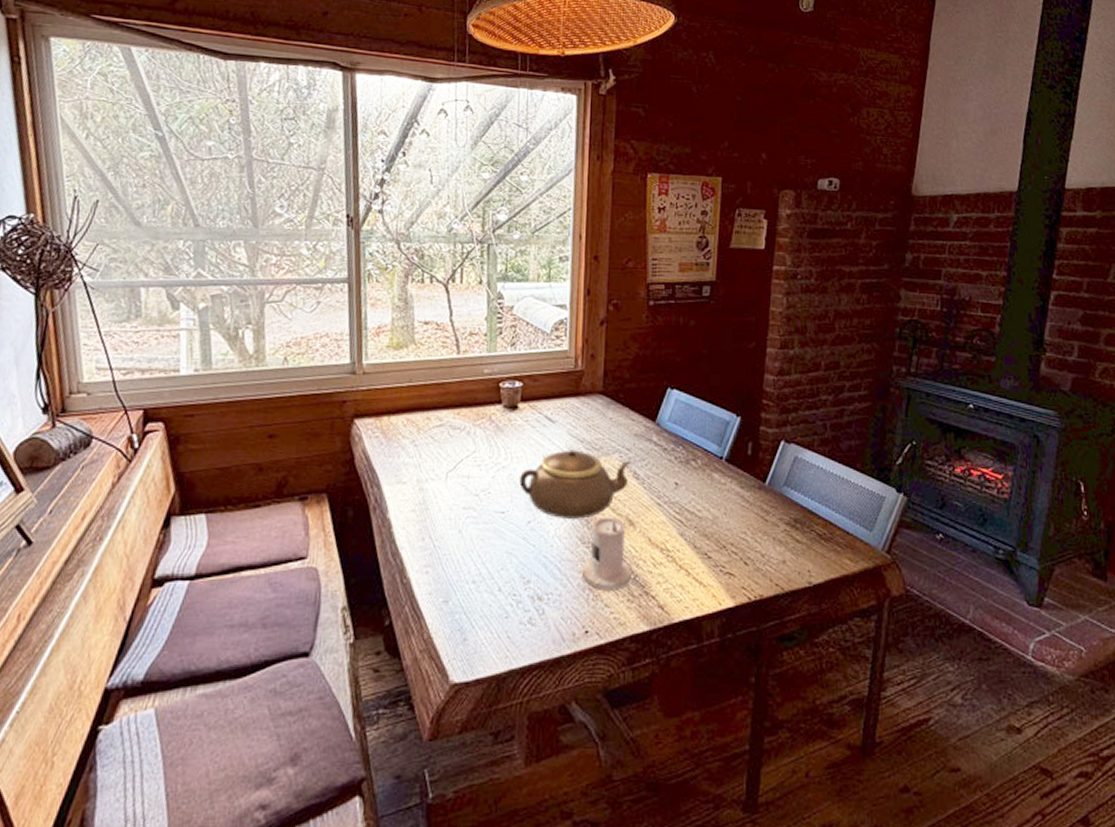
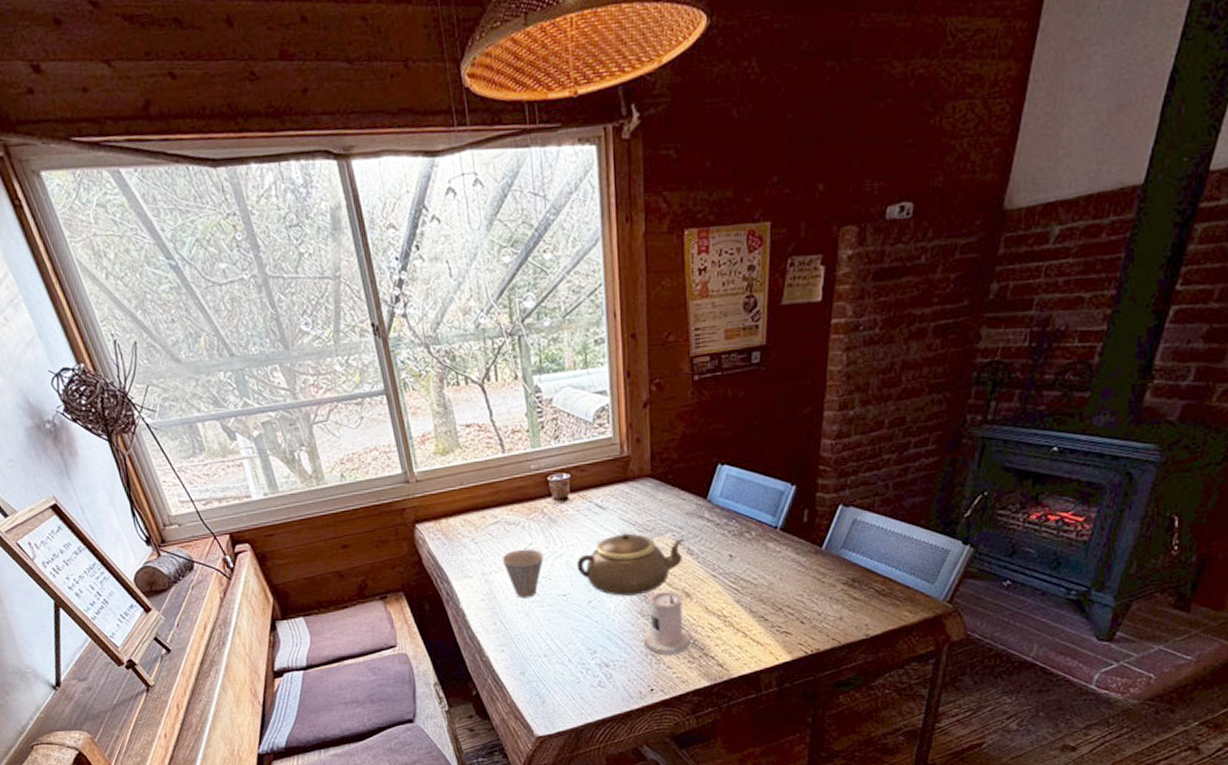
cup: none [441,457,485,513] -> present [502,548,544,598]

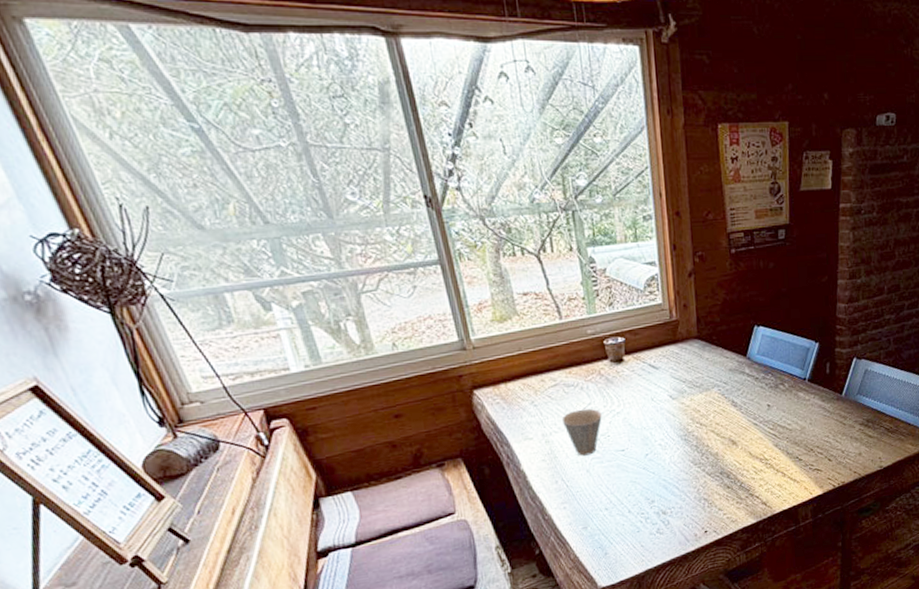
teapot: present [577,533,685,596] -> none [633,389,729,448]
candle: present [644,591,691,655] -> none [697,440,738,499]

